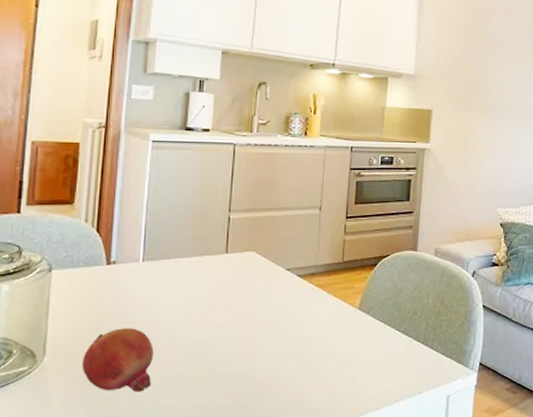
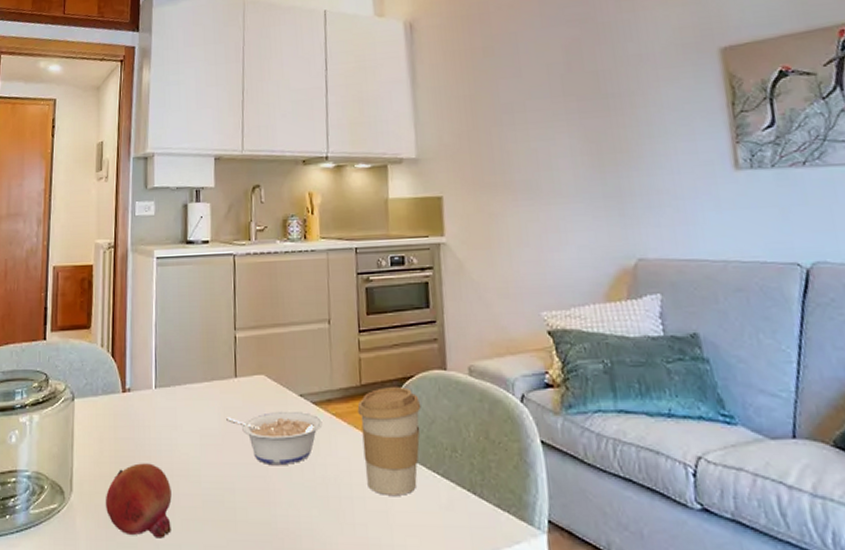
legume: none [214,282,305,327] -> present [226,411,323,464]
coffee cup: none [337,264,393,349] -> present [357,387,421,495]

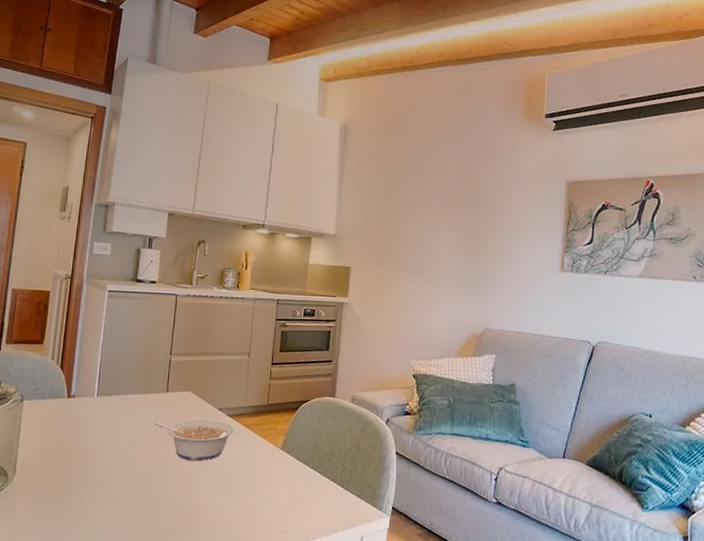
fruit: present [105,463,172,539] -> none [44,454,103,513]
coffee cup: present [357,387,421,495] -> none [263,407,312,487]

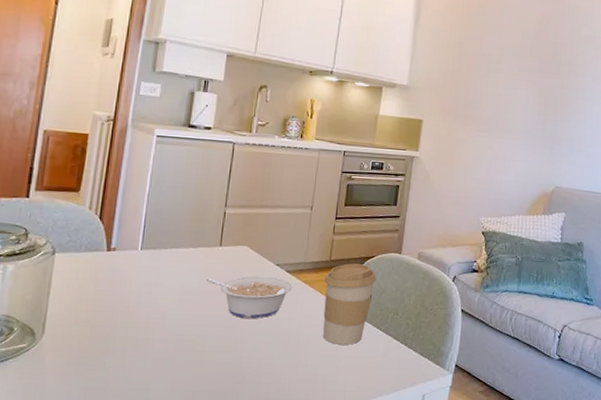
coffee cup: none [263,407,312,487] -> present [323,263,377,345]

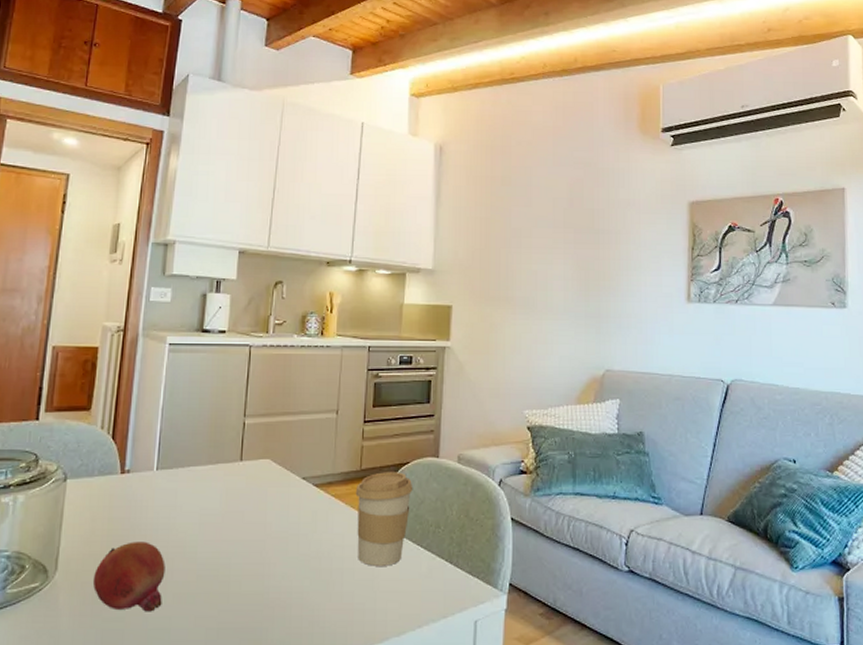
fruit: none [77,312,146,374] -> present [92,541,165,612]
legume: present [207,276,293,319] -> none [228,492,322,541]

